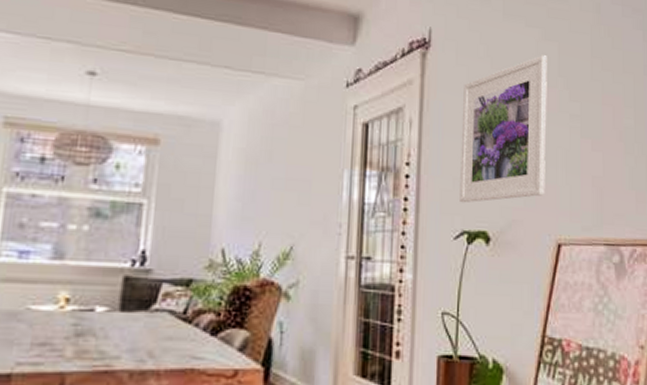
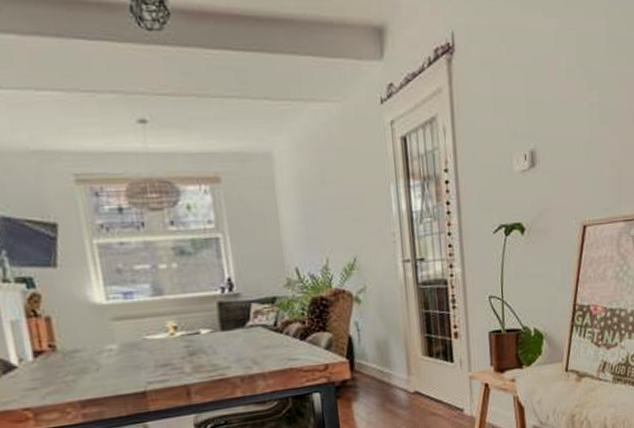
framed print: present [460,55,547,203] -> none [490,46,570,200]

